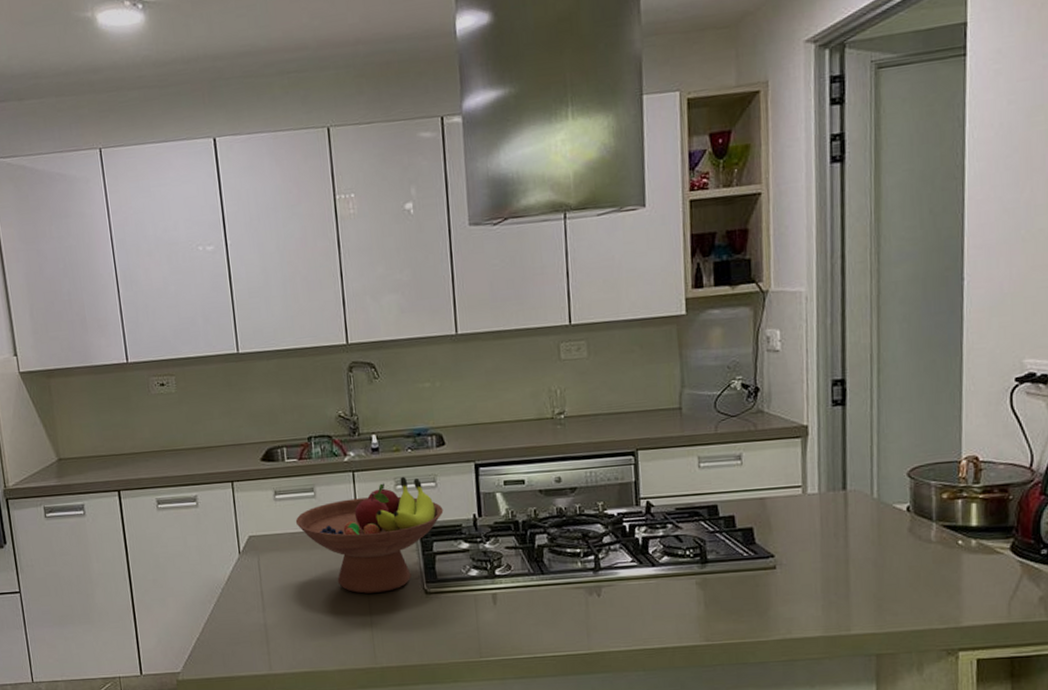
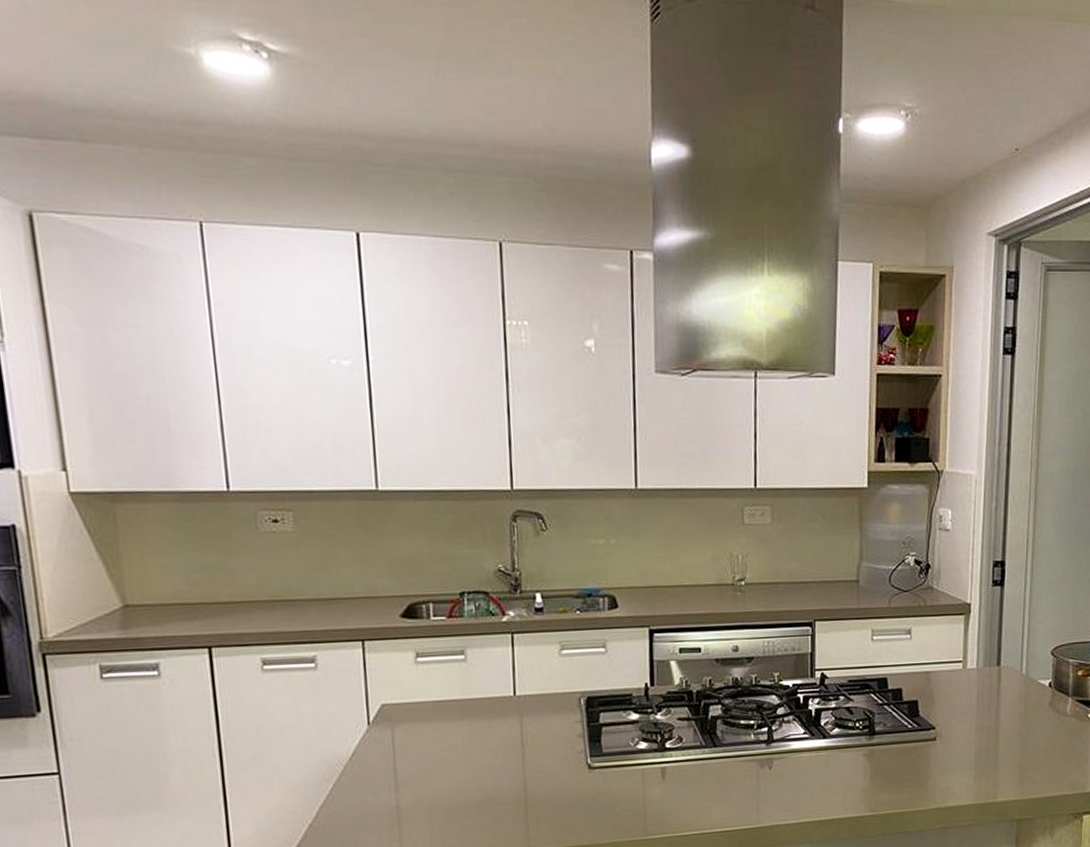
fruit bowl: present [295,476,444,594] -> none [440,640,613,769]

